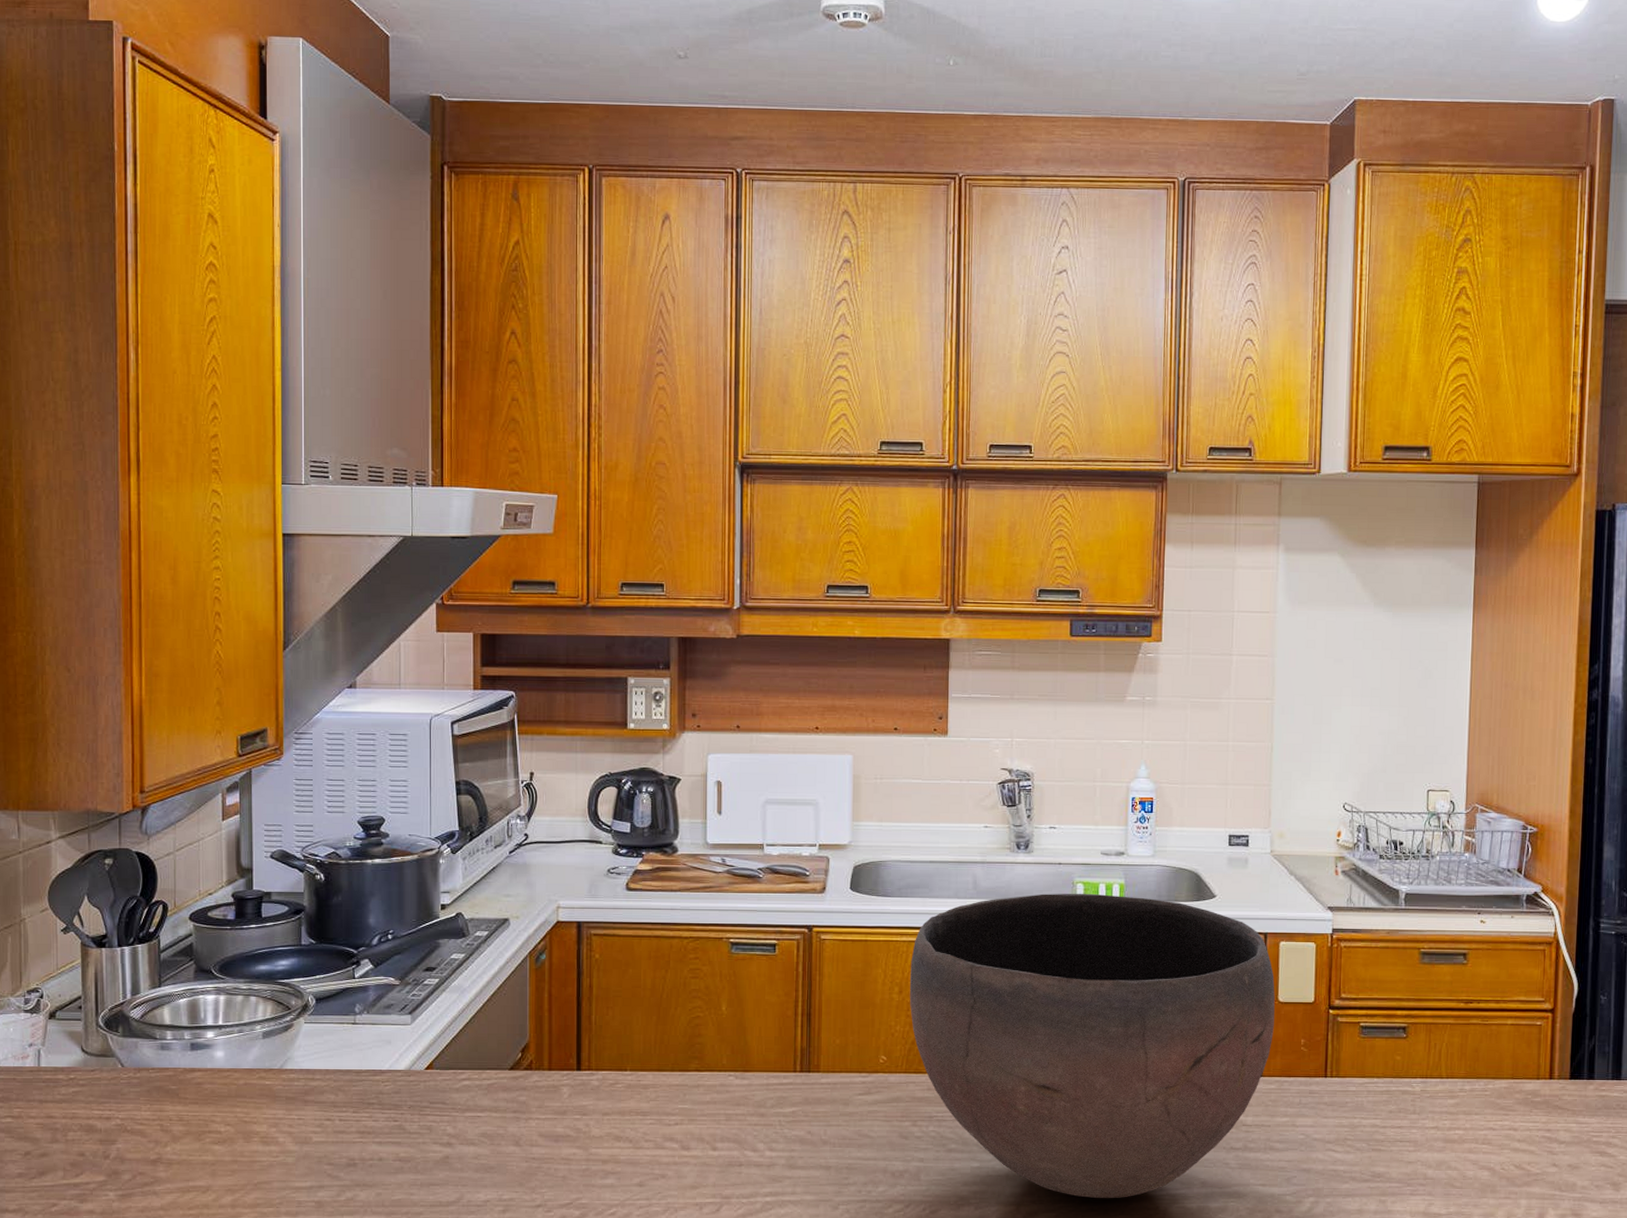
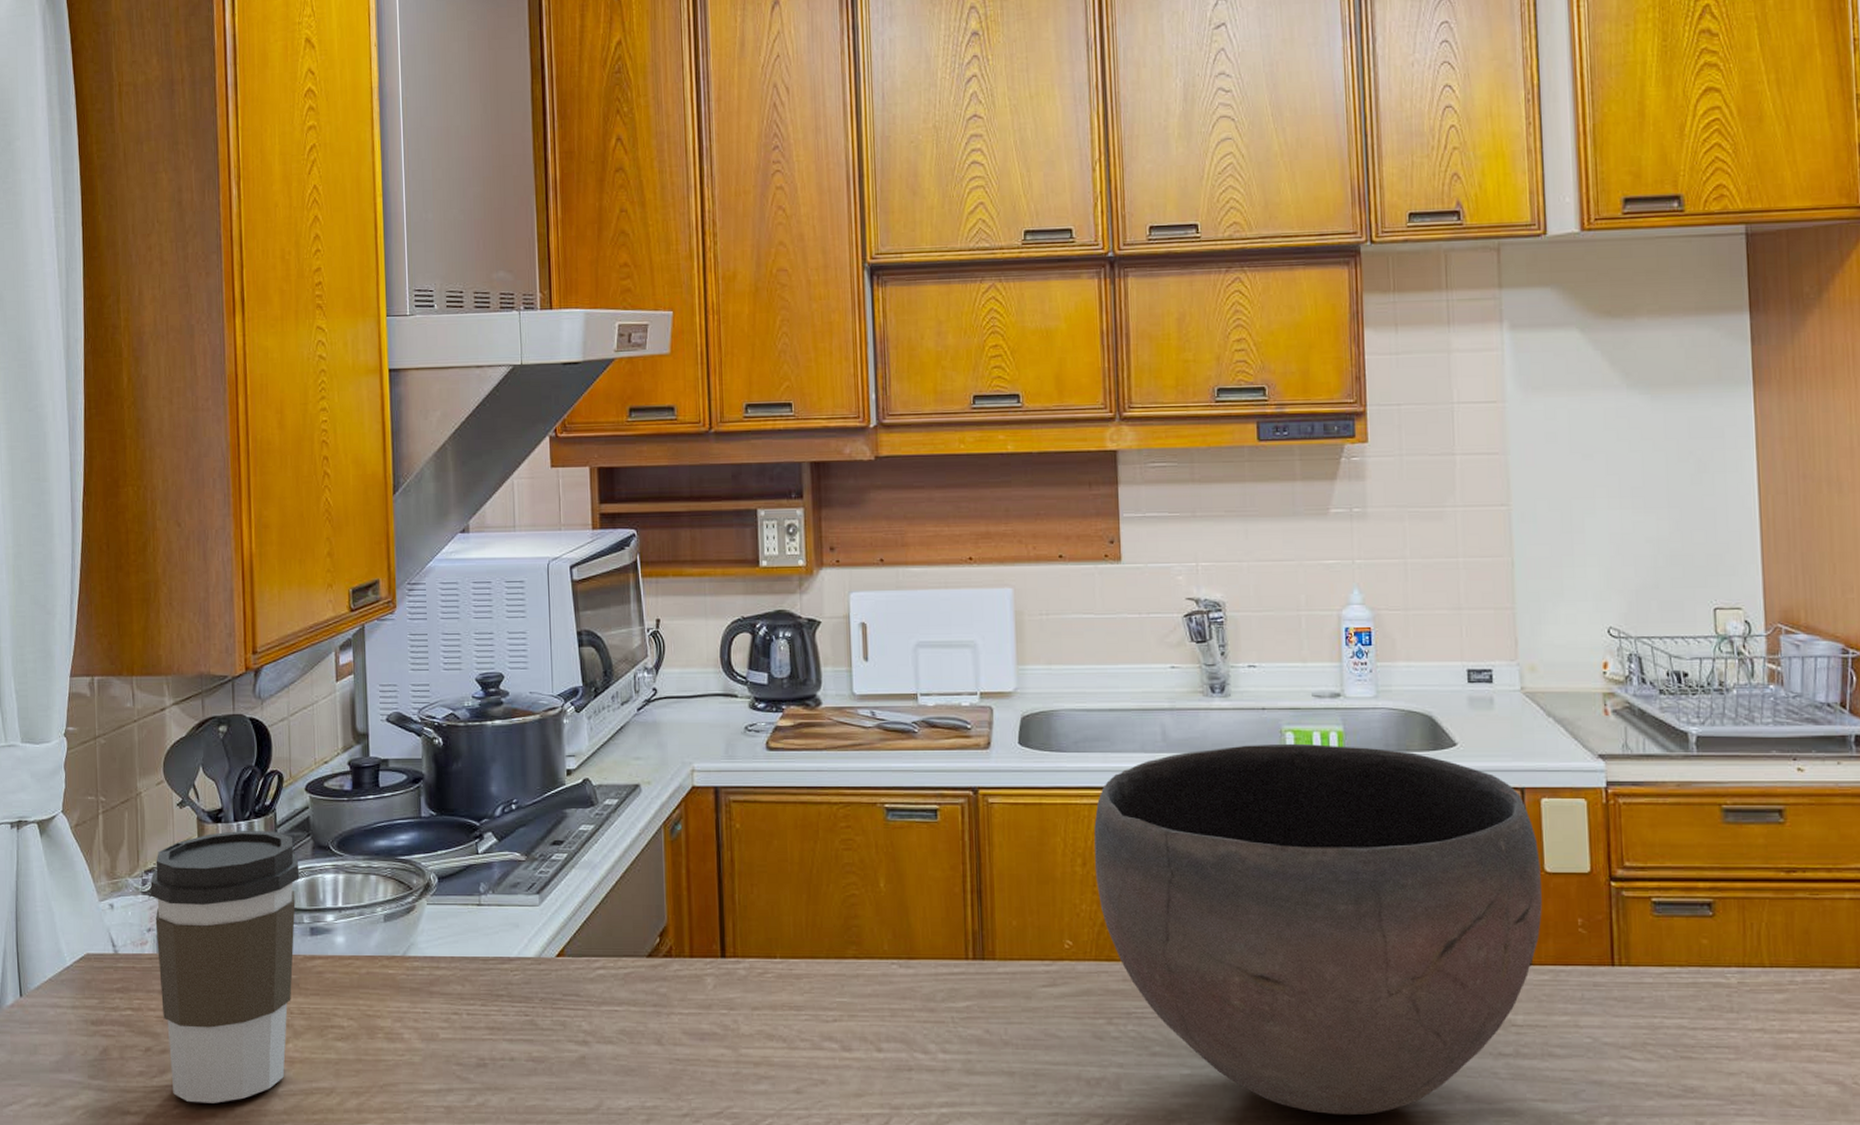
coffee cup: none [33,954,182,1201] -> present [150,830,300,1103]

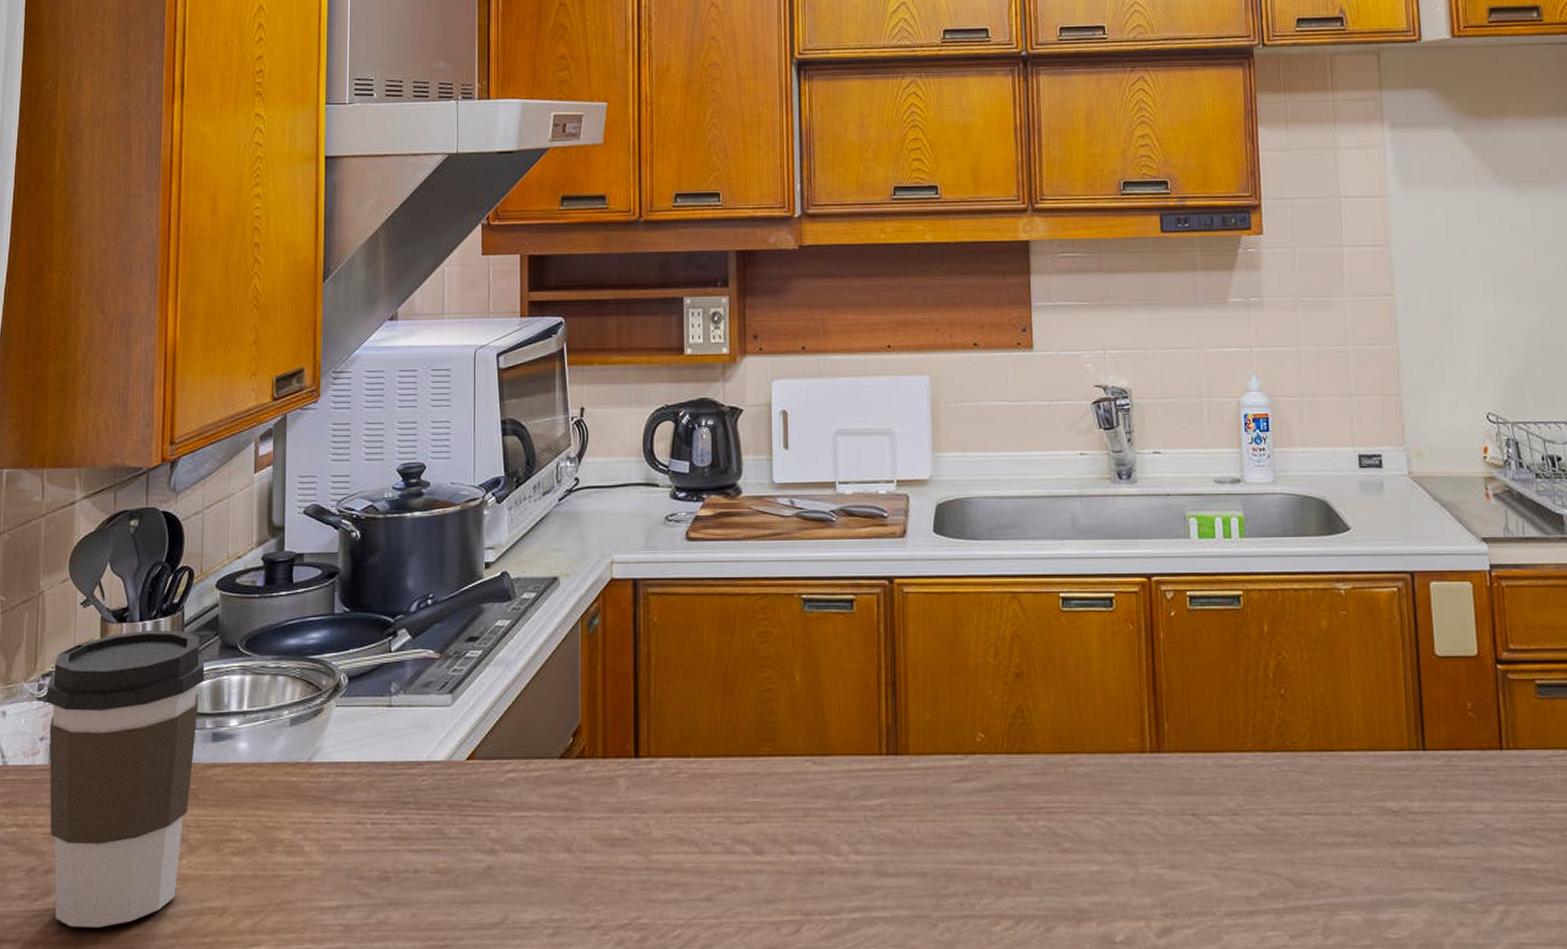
bowl: present [1094,743,1542,1116] -> none [1006,529,1434,911]

